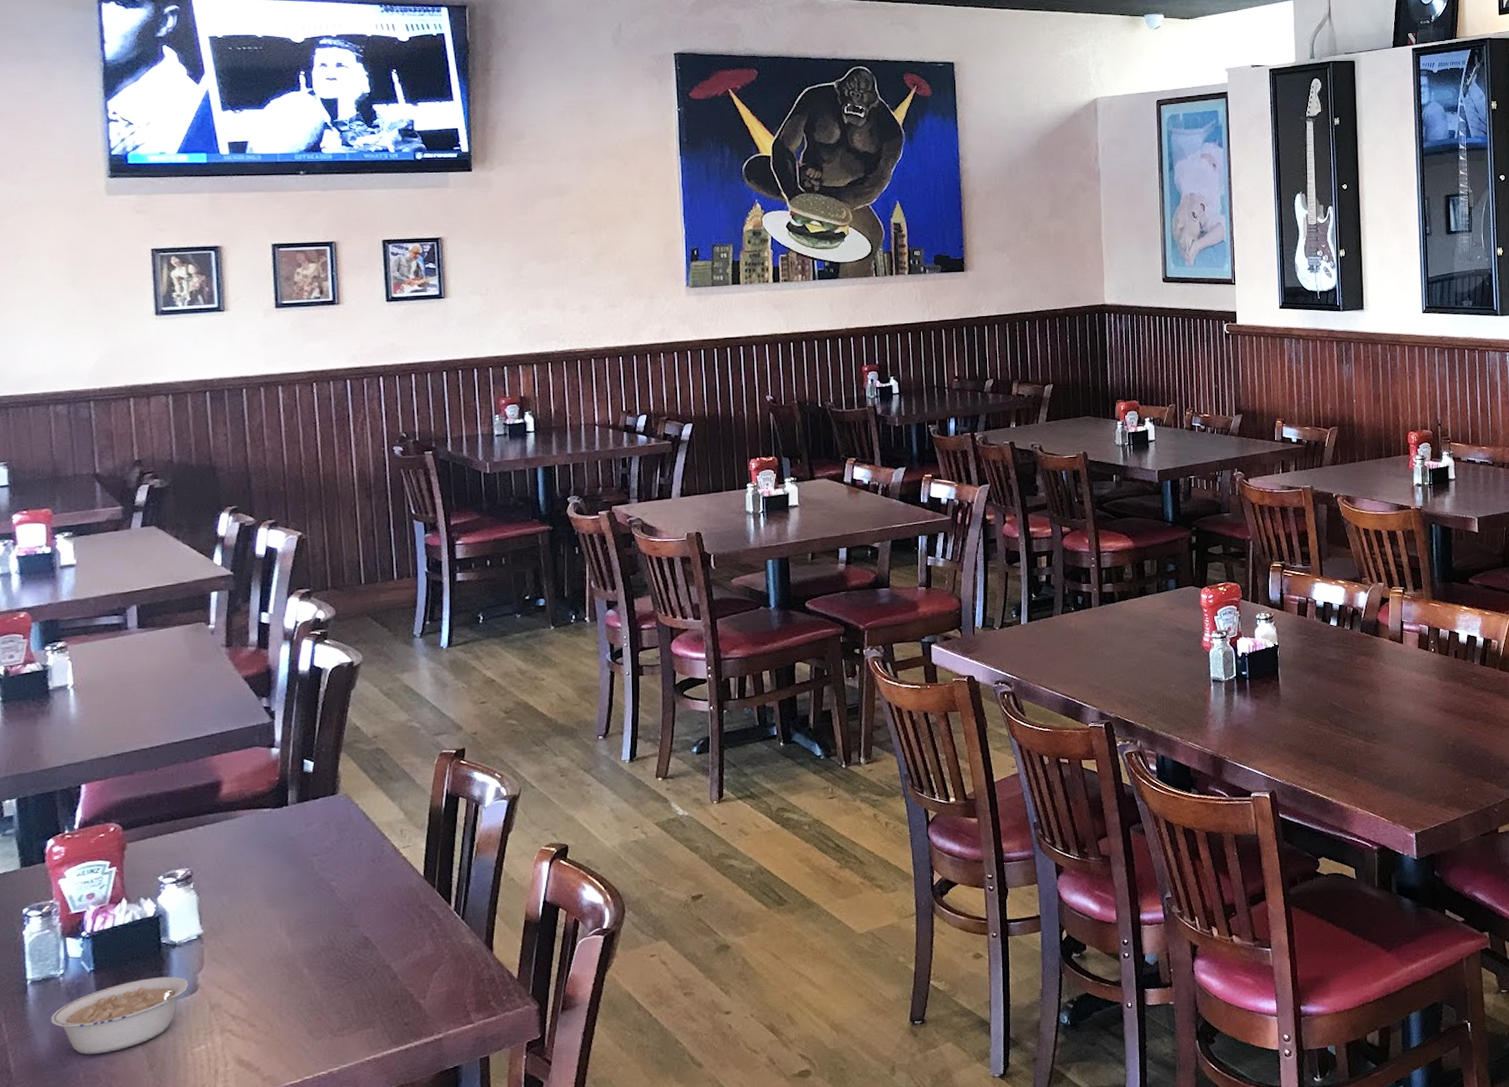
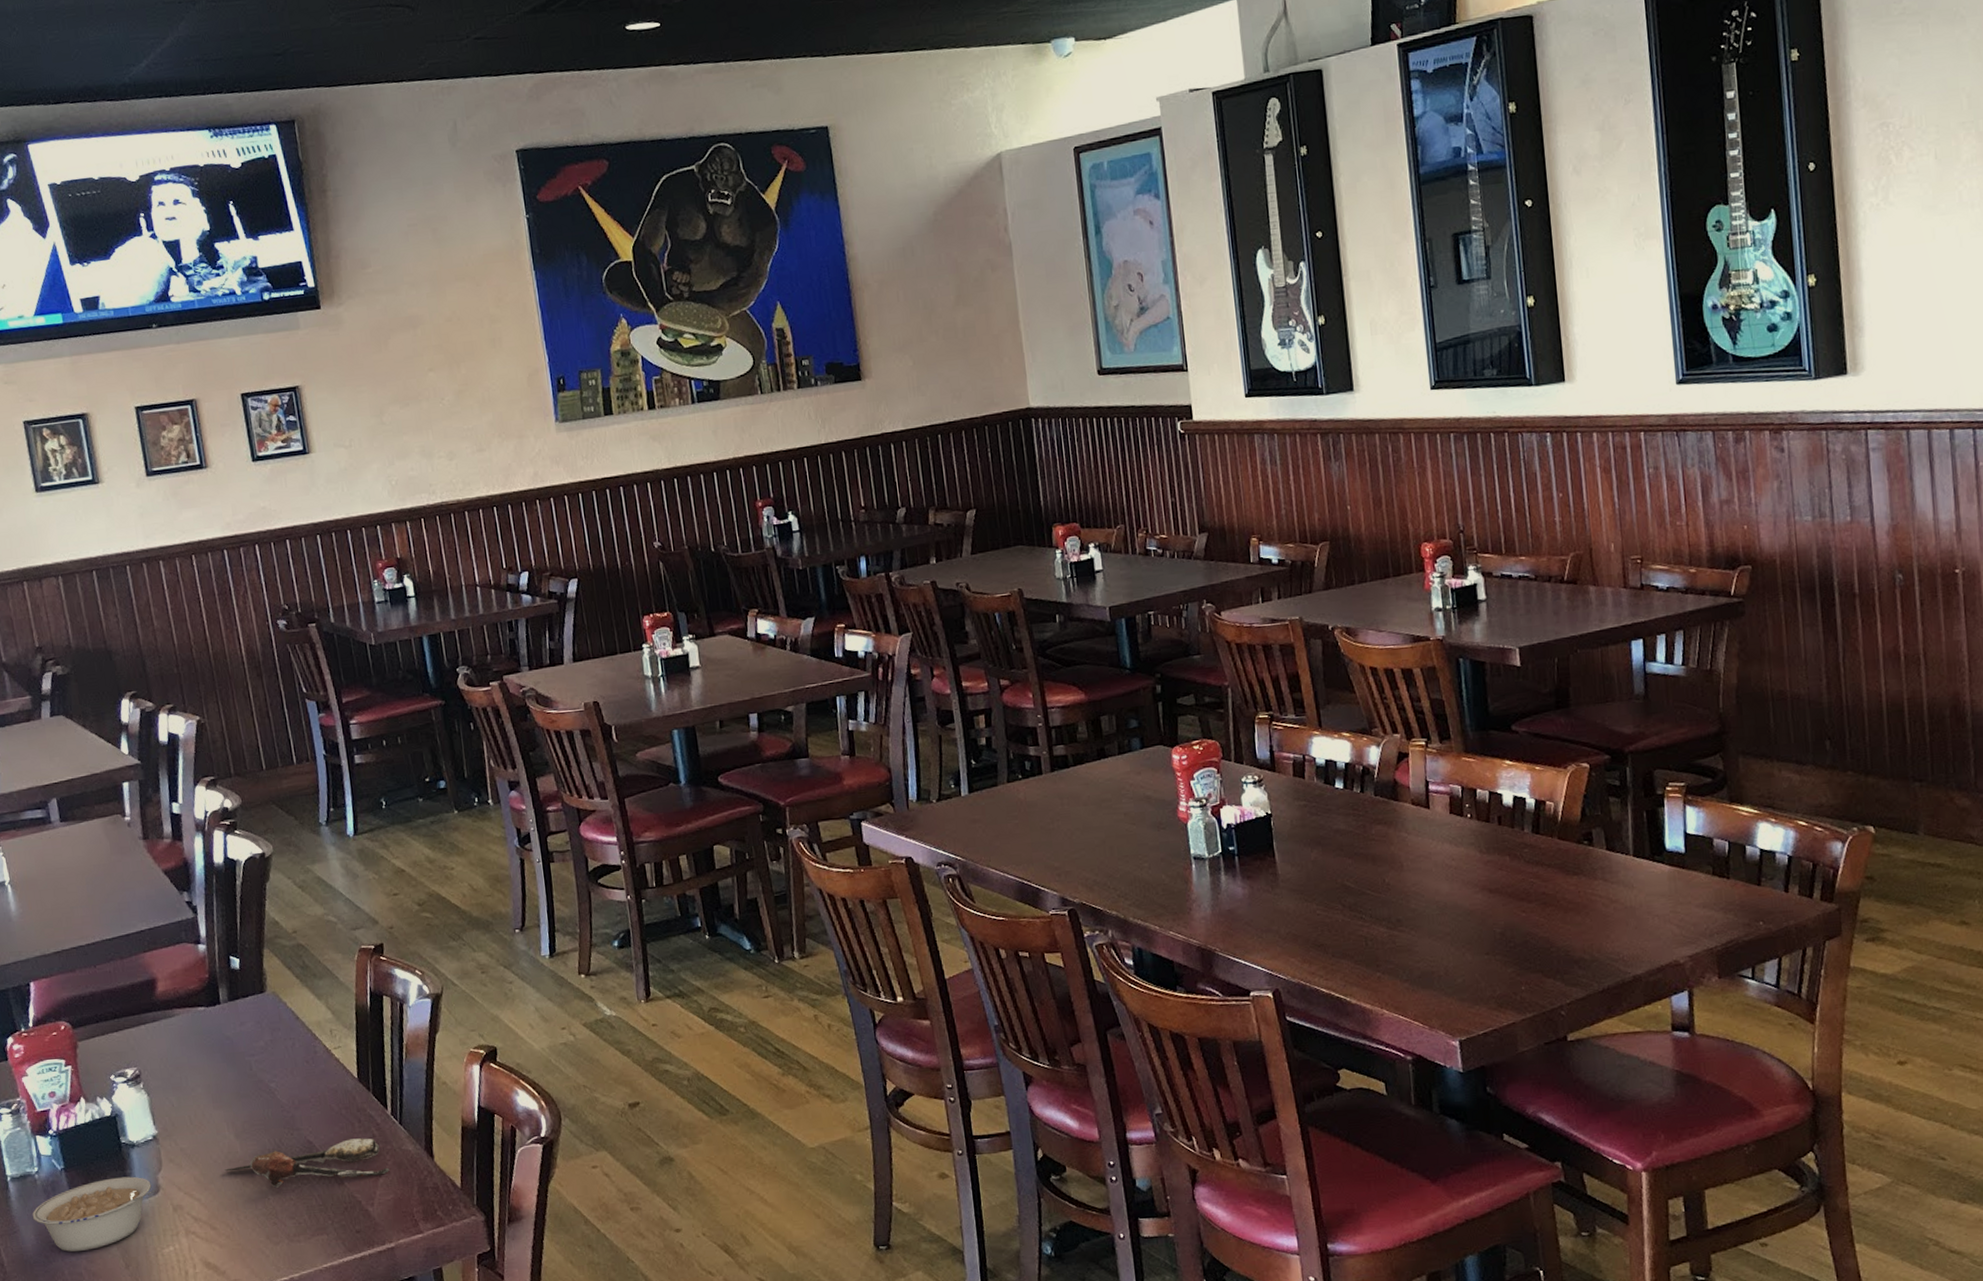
spoon: none [271,933,446,984] -> present [224,1138,389,1188]

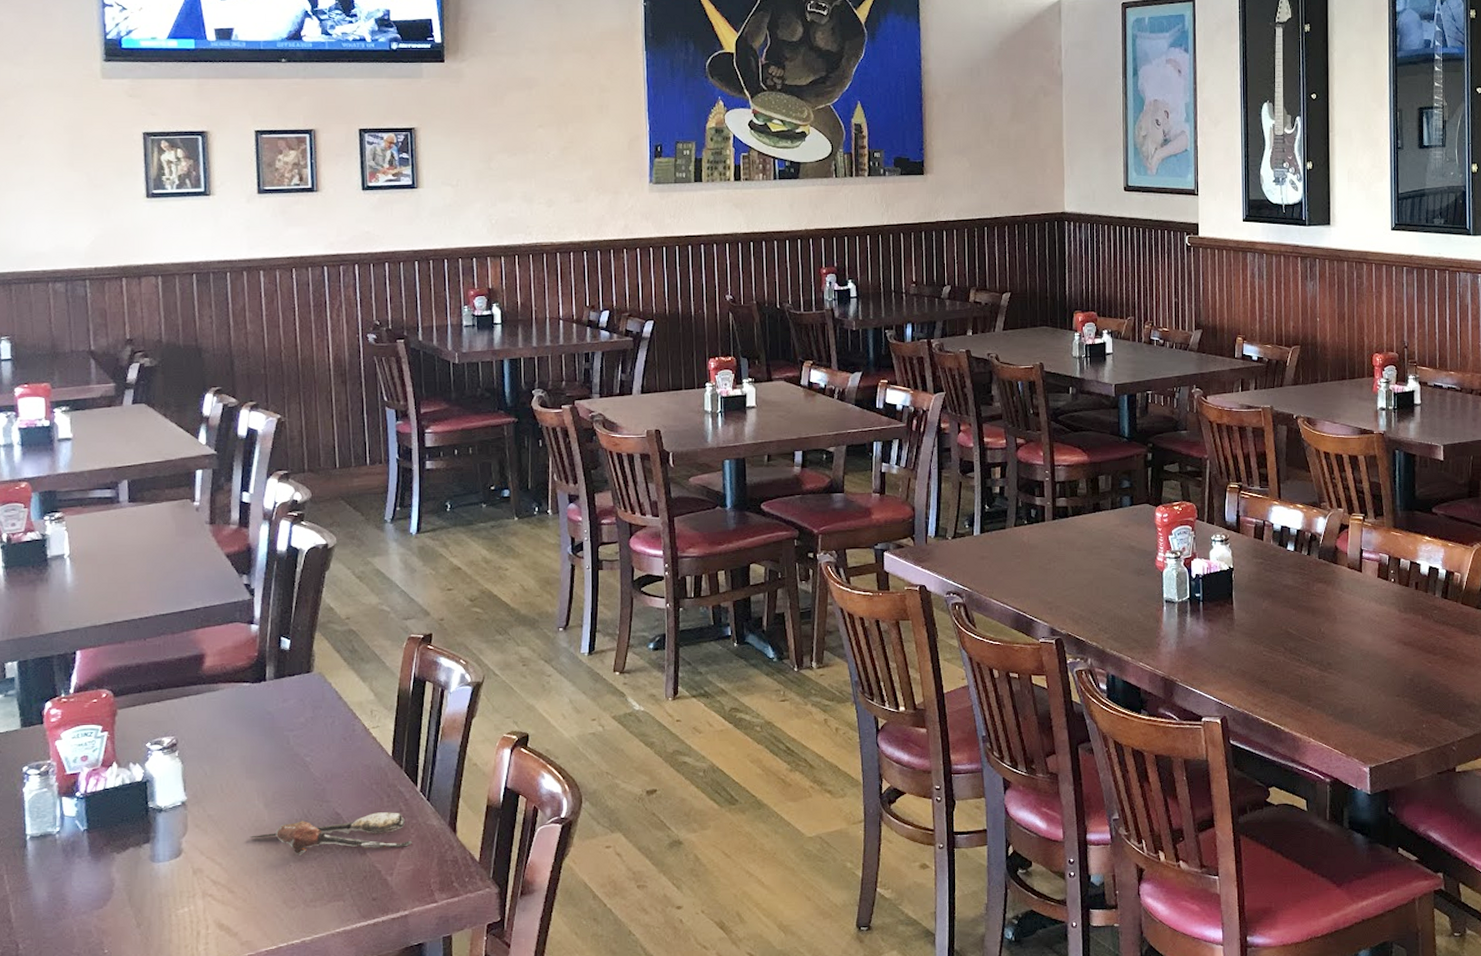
legume: present [32,1176,157,1252] -> none [47,839,179,910]

